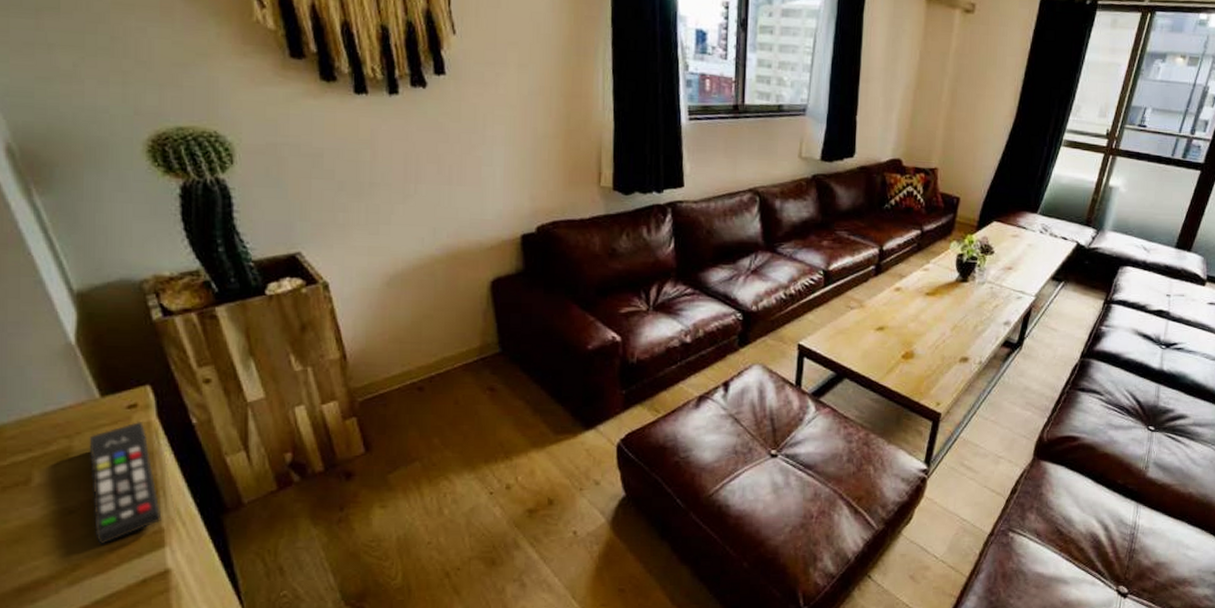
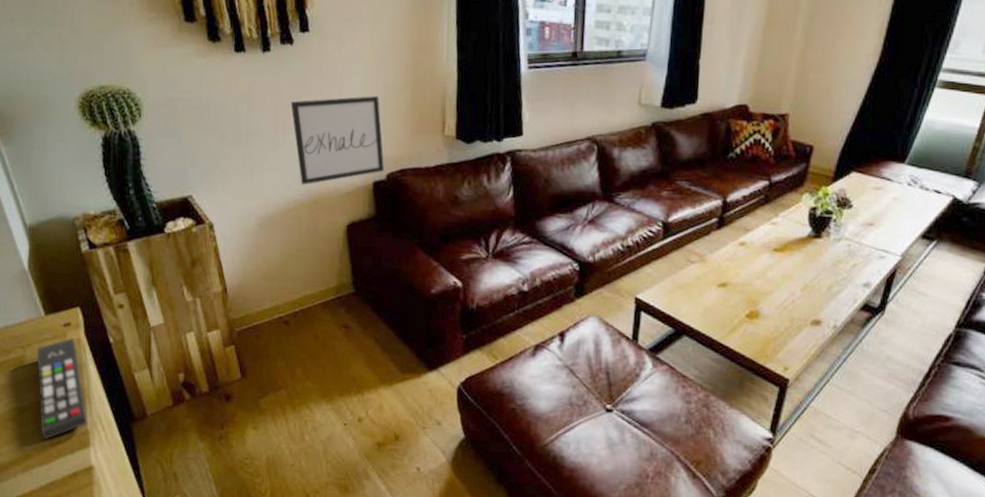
wall art: none [424,144,534,239] -> present [291,96,384,185]

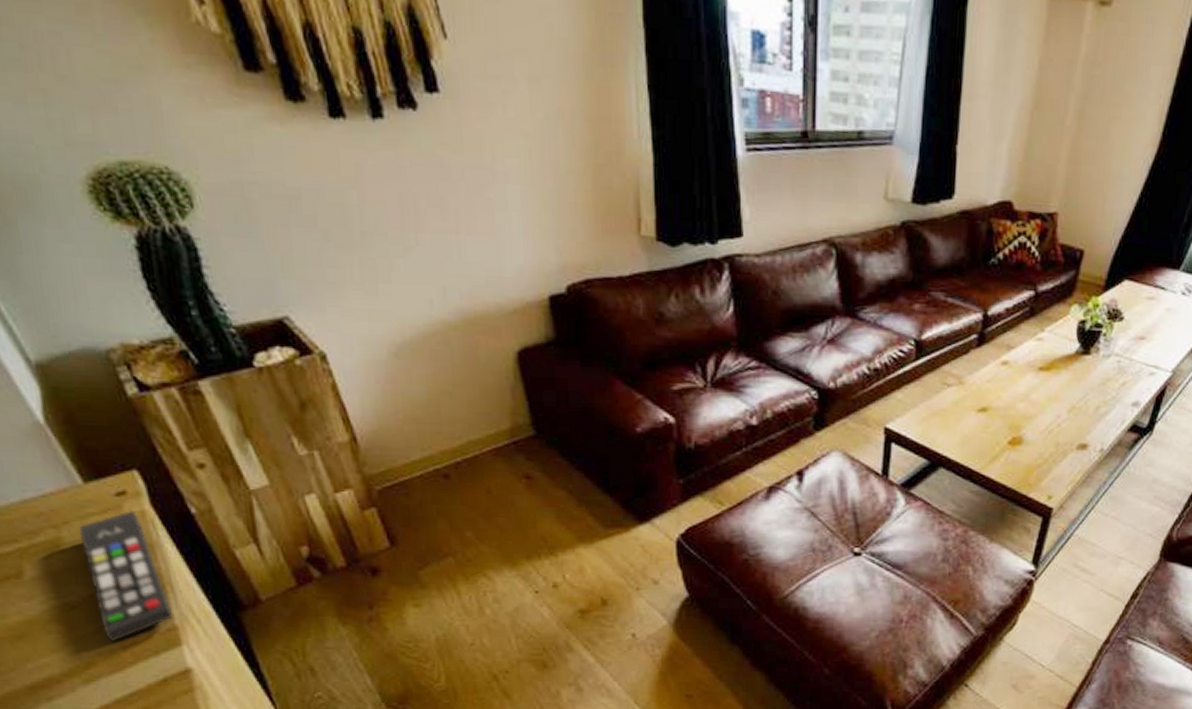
wall art: present [291,96,384,185] -> none [422,183,562,301]

